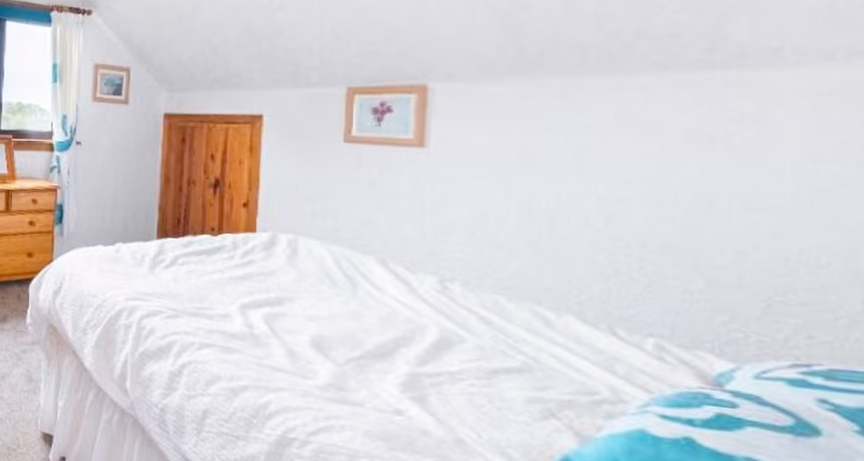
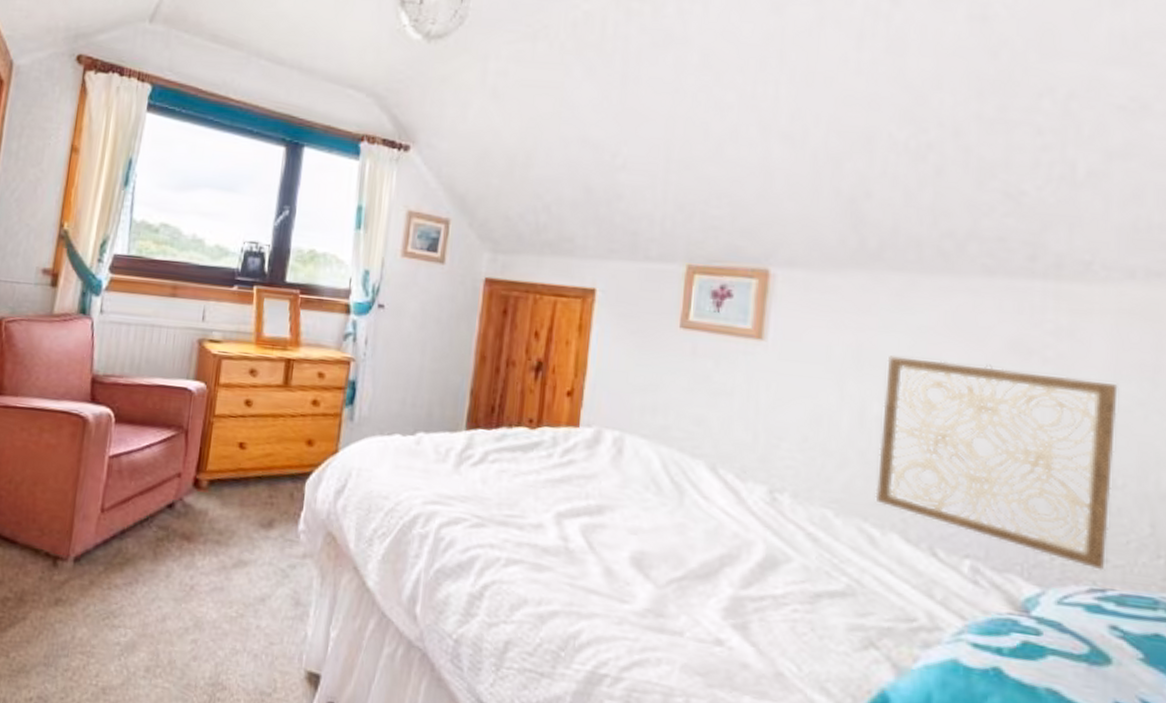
wall art: none [548,154,818,346] -> present [875,356,1118,571]

